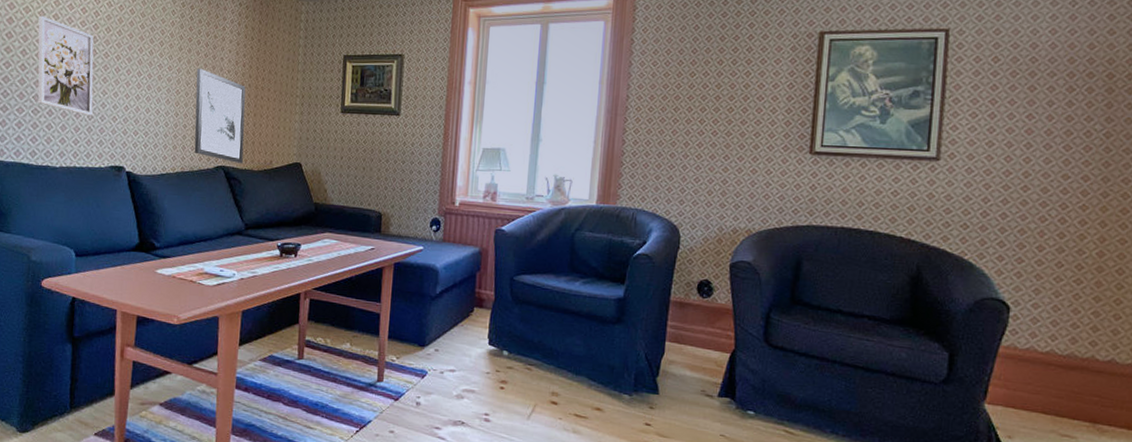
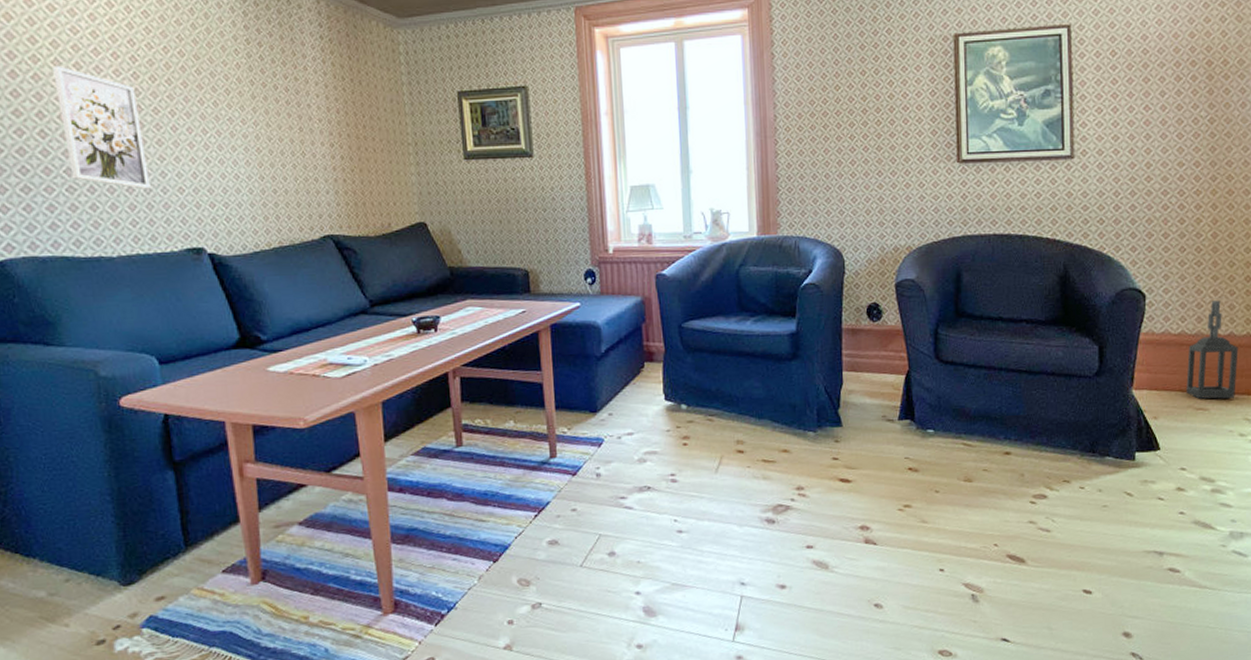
wall art: present [194,68,246,164] -> none [278,118,355,231]
lantern: none [1050,323,1120,430] -> present [1186,300,1238,399]

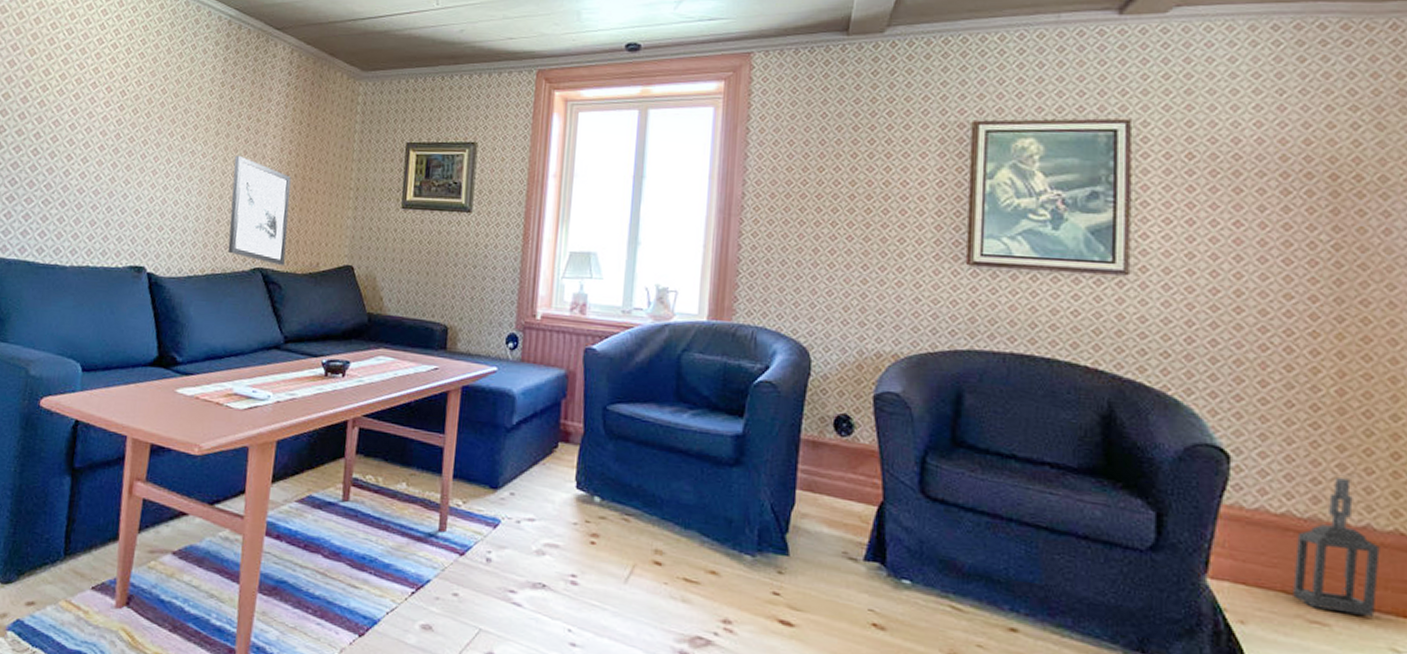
wall art: present [53,65,151,189] -> none [50,94,118,208]
wall art: none [278,118,355,231] -> present [227,155,291,266]

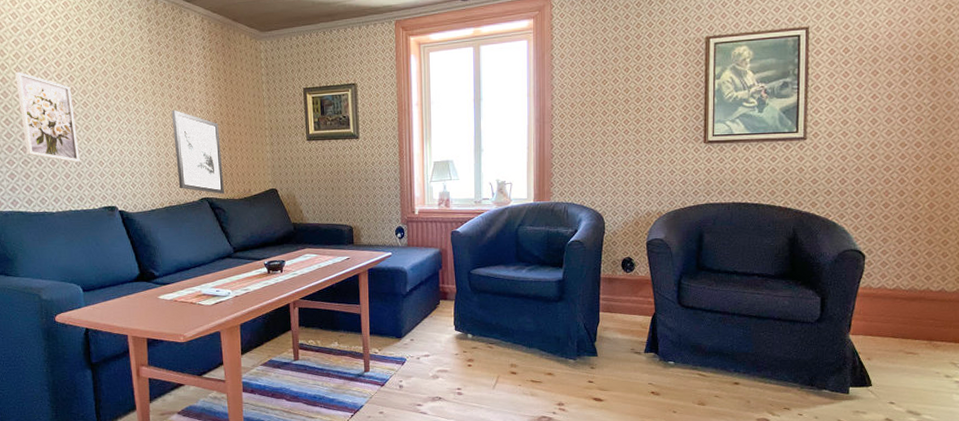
wall art: none [50,94,118,208] -> present [15,71,80,162]
lantern: present [1293,478,1380,617] -> none [898,261,948,345]

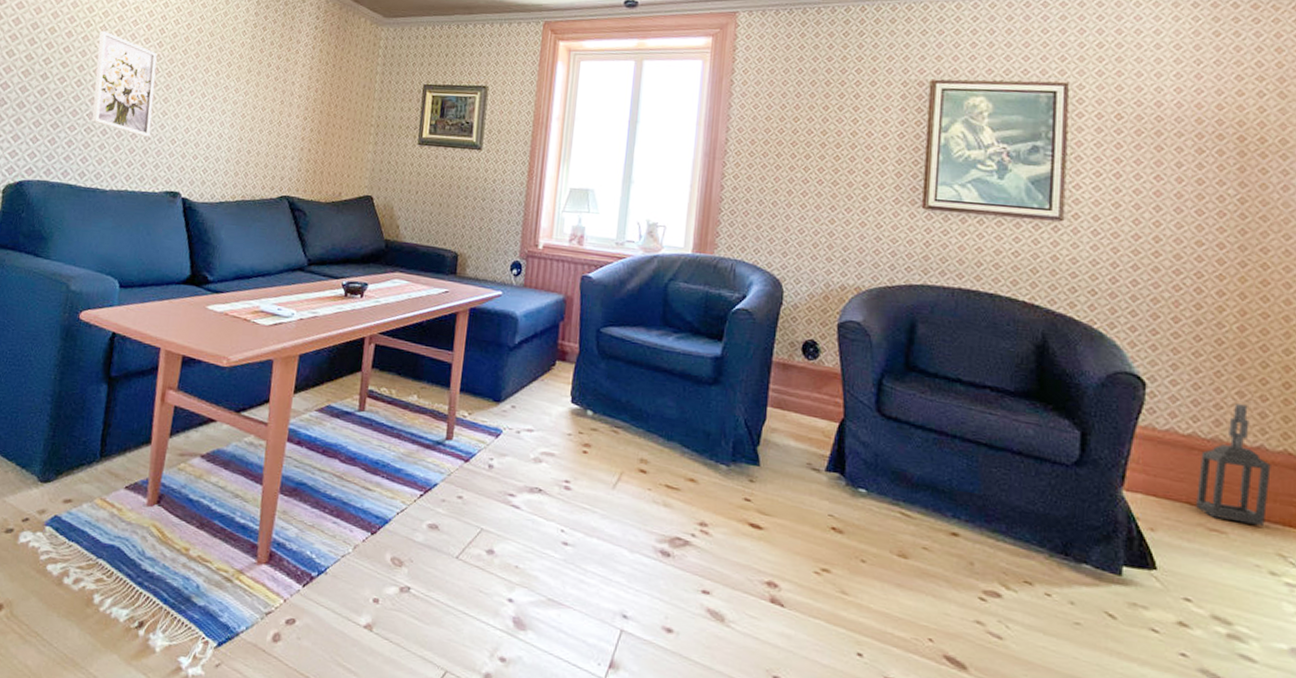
wall art: present [171,110,224,195] -> none [257,91,317,195]
lantern: none [898,261,948,345] -> present [1196,403,1271,526]

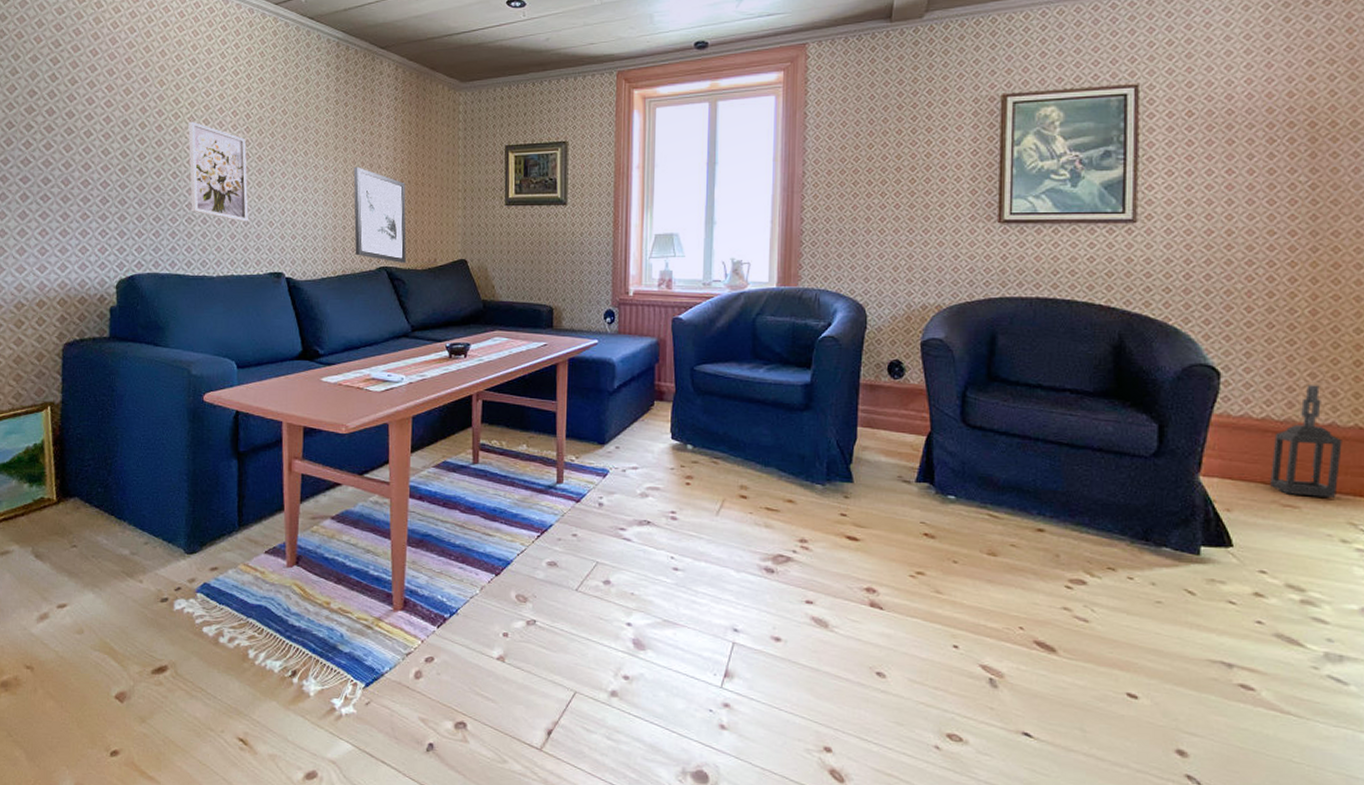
wall art: none [257,91,317,195] -> present [353,166,407,264]

